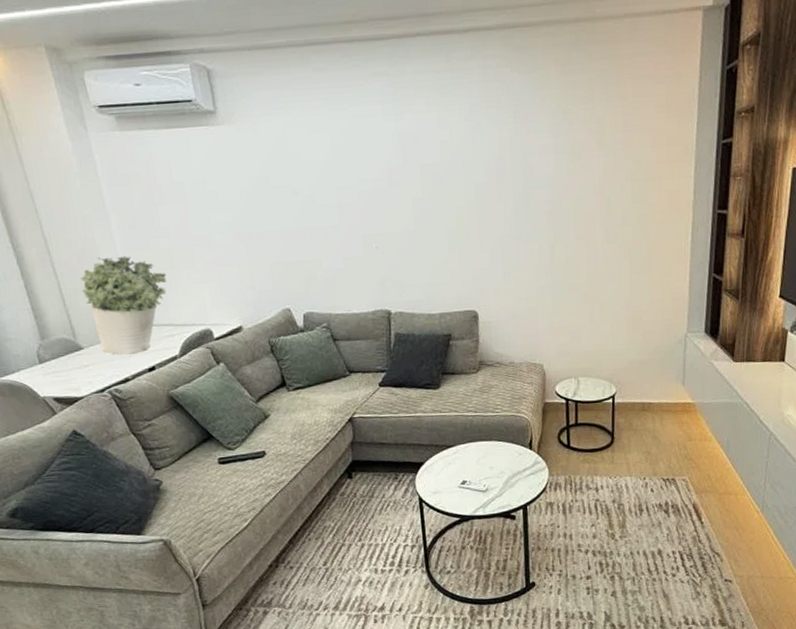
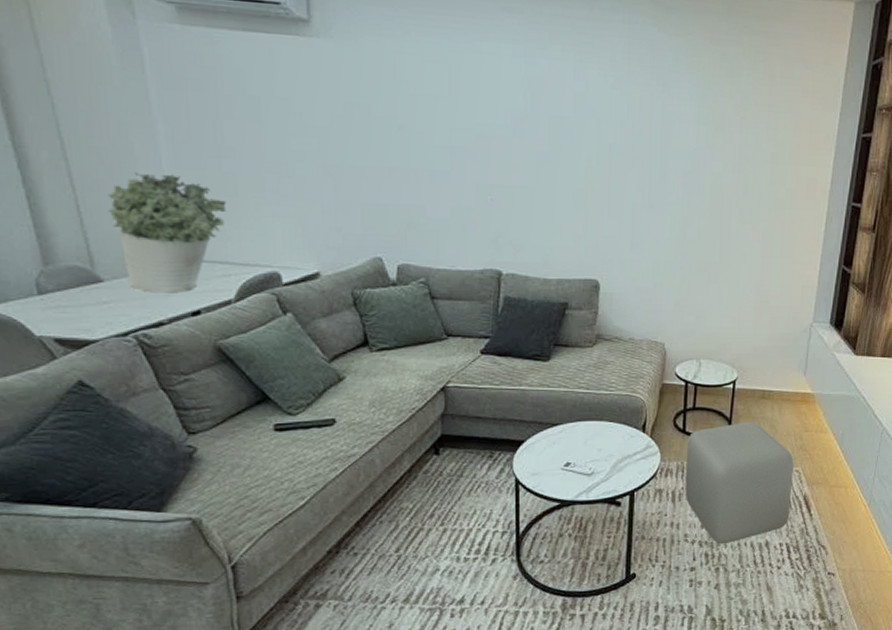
pouf: none [573,434,681,554] -> present [685,421,794,545]

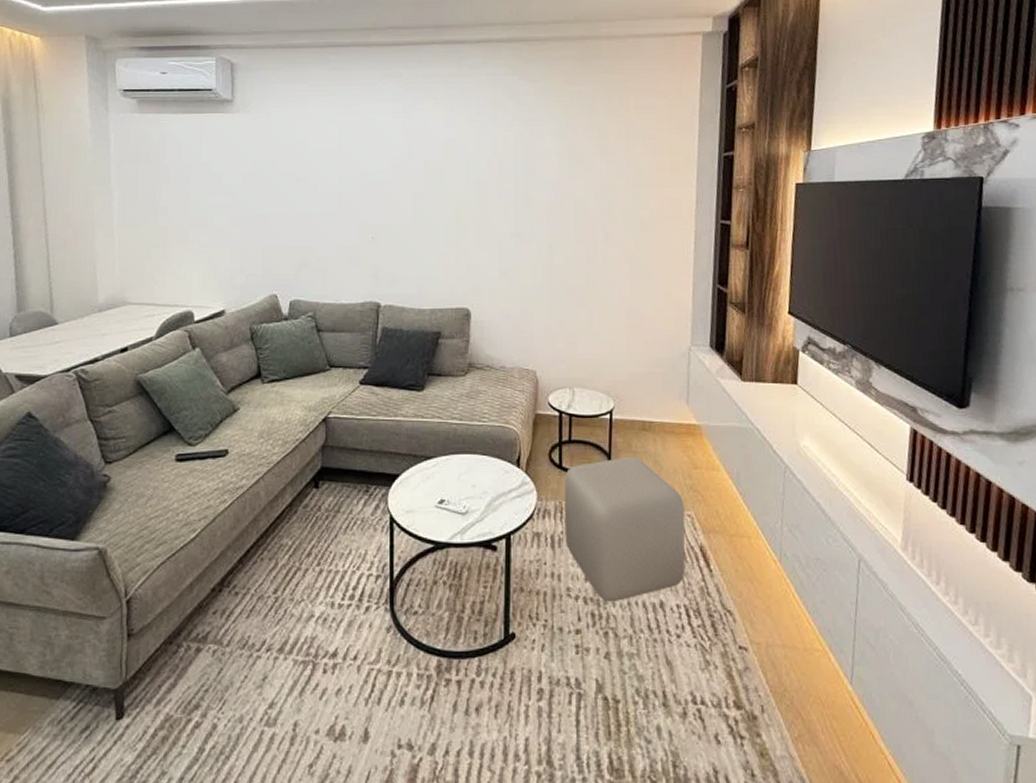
potted plant: present [108,172,227,293] -> none [69,231,157,333]

